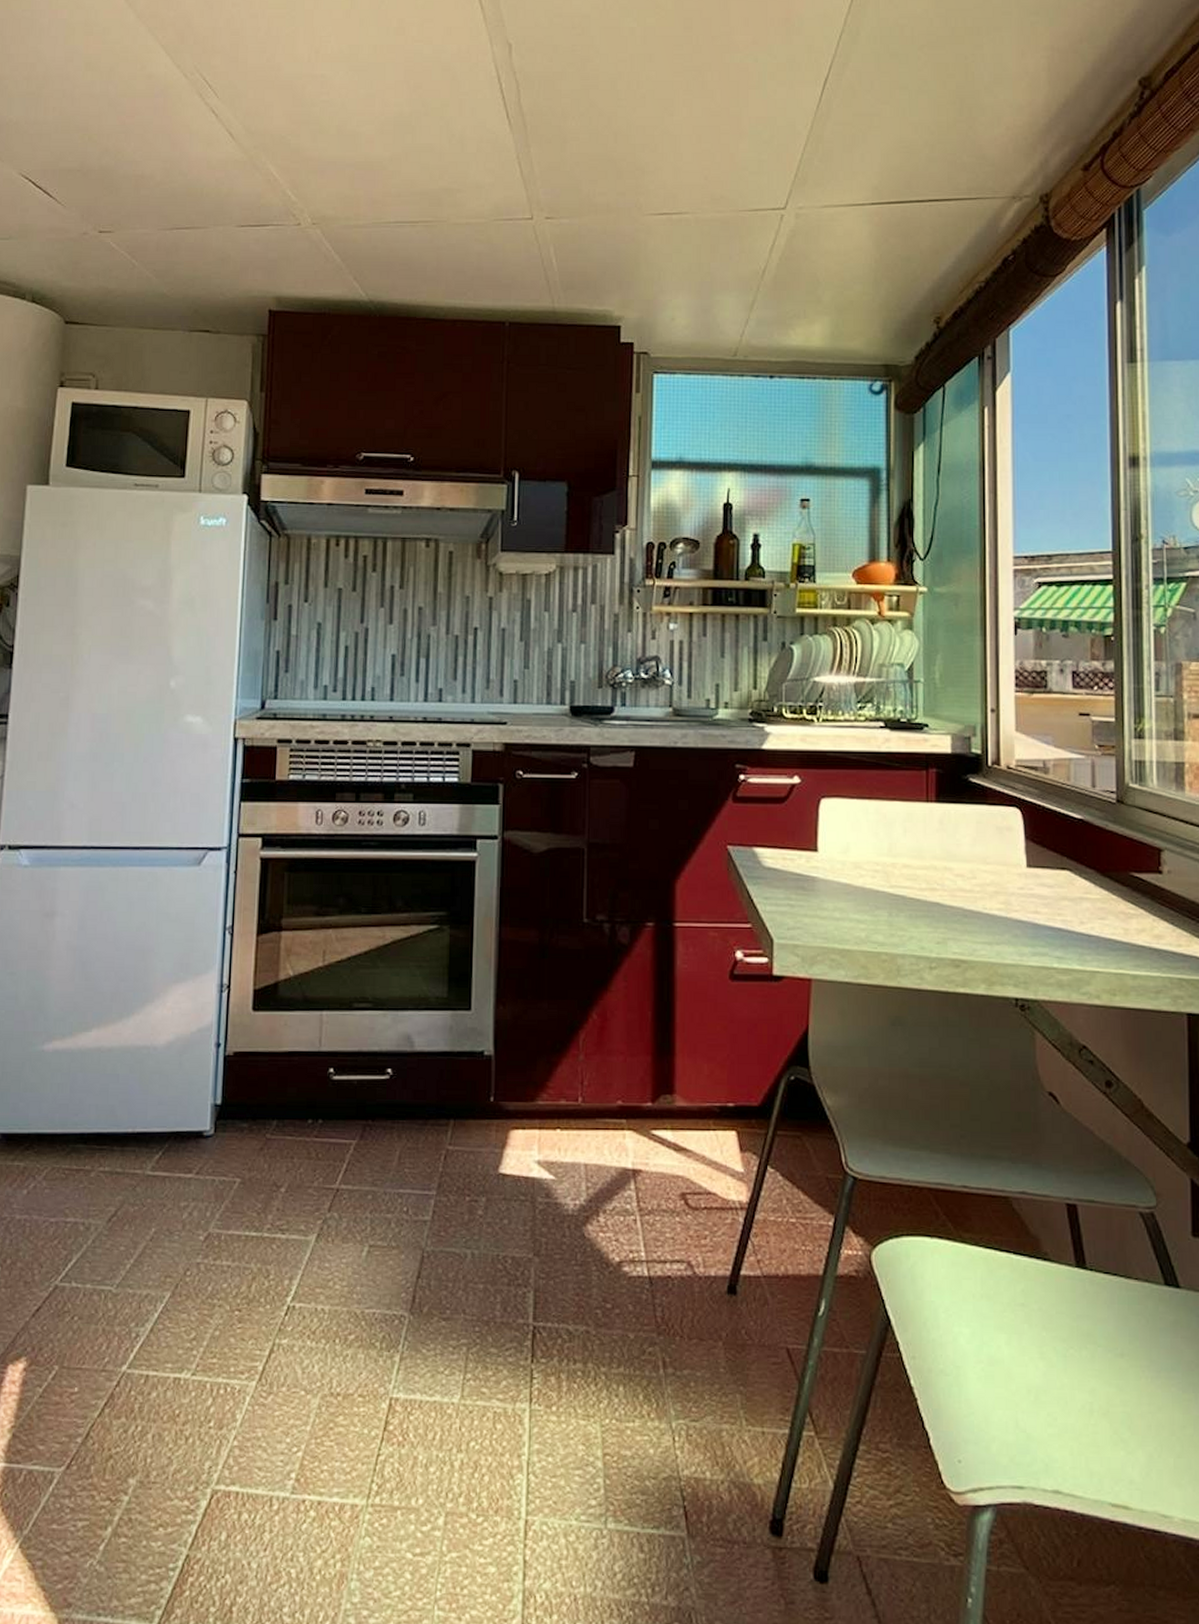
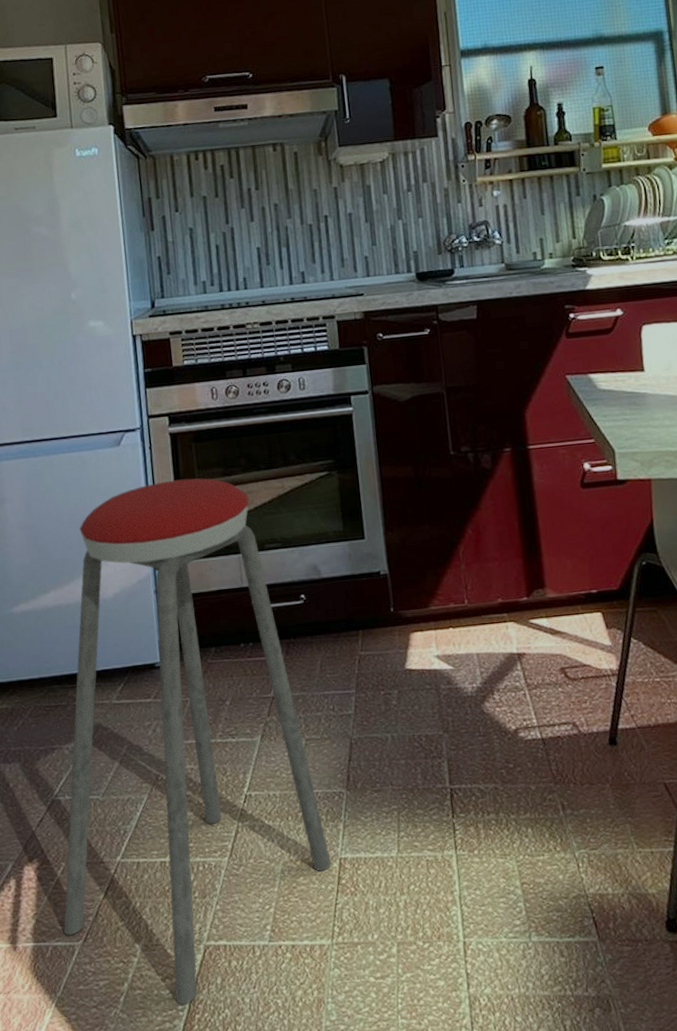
music stool: none [44,913,380,1562] -> present [63,478,331,1005]

